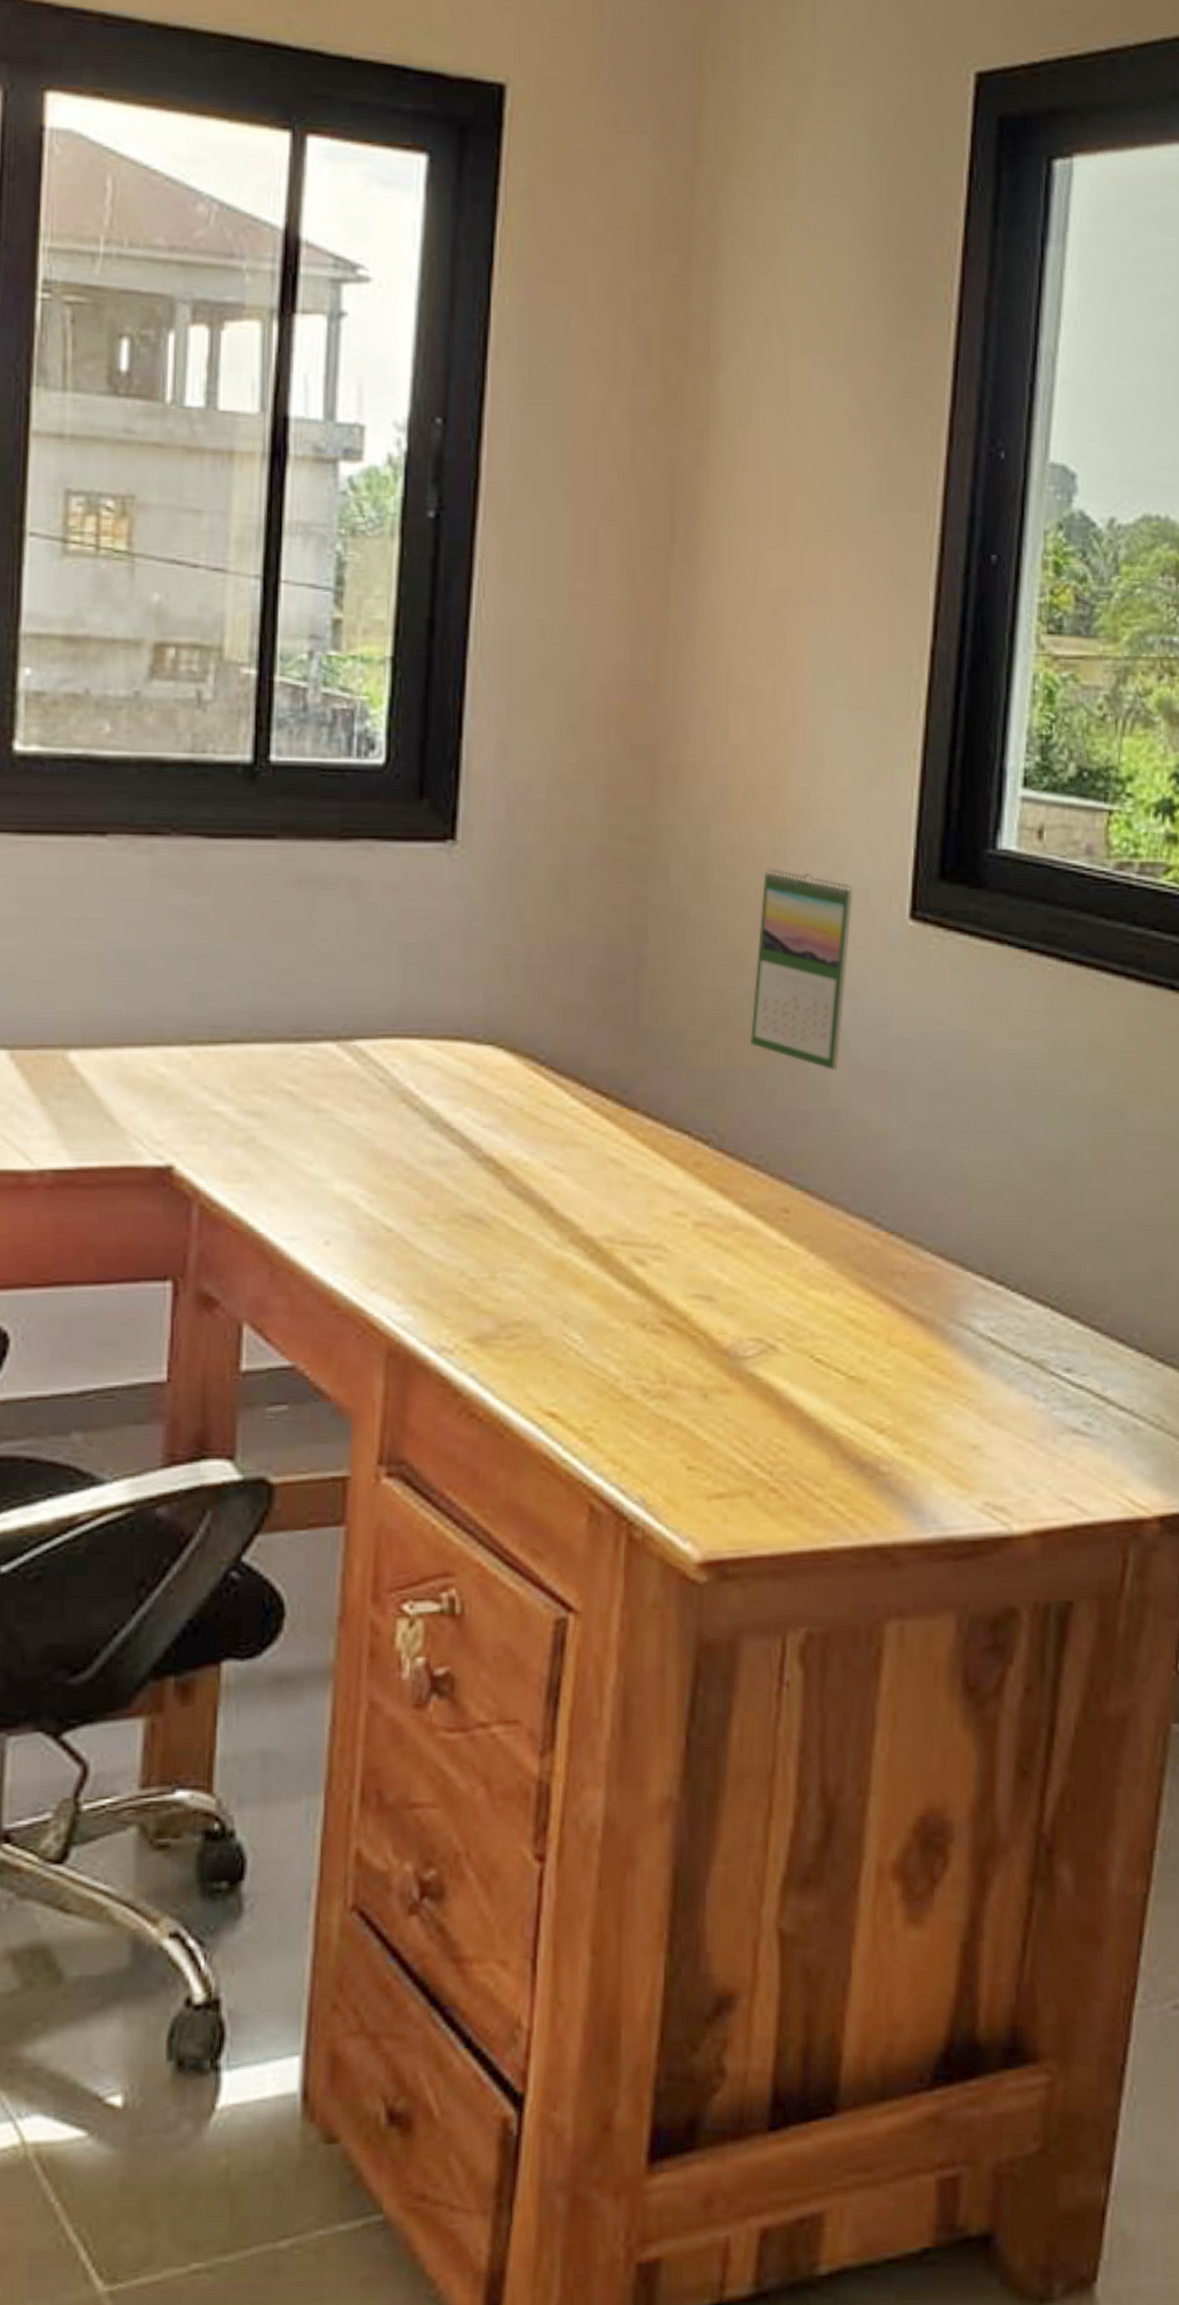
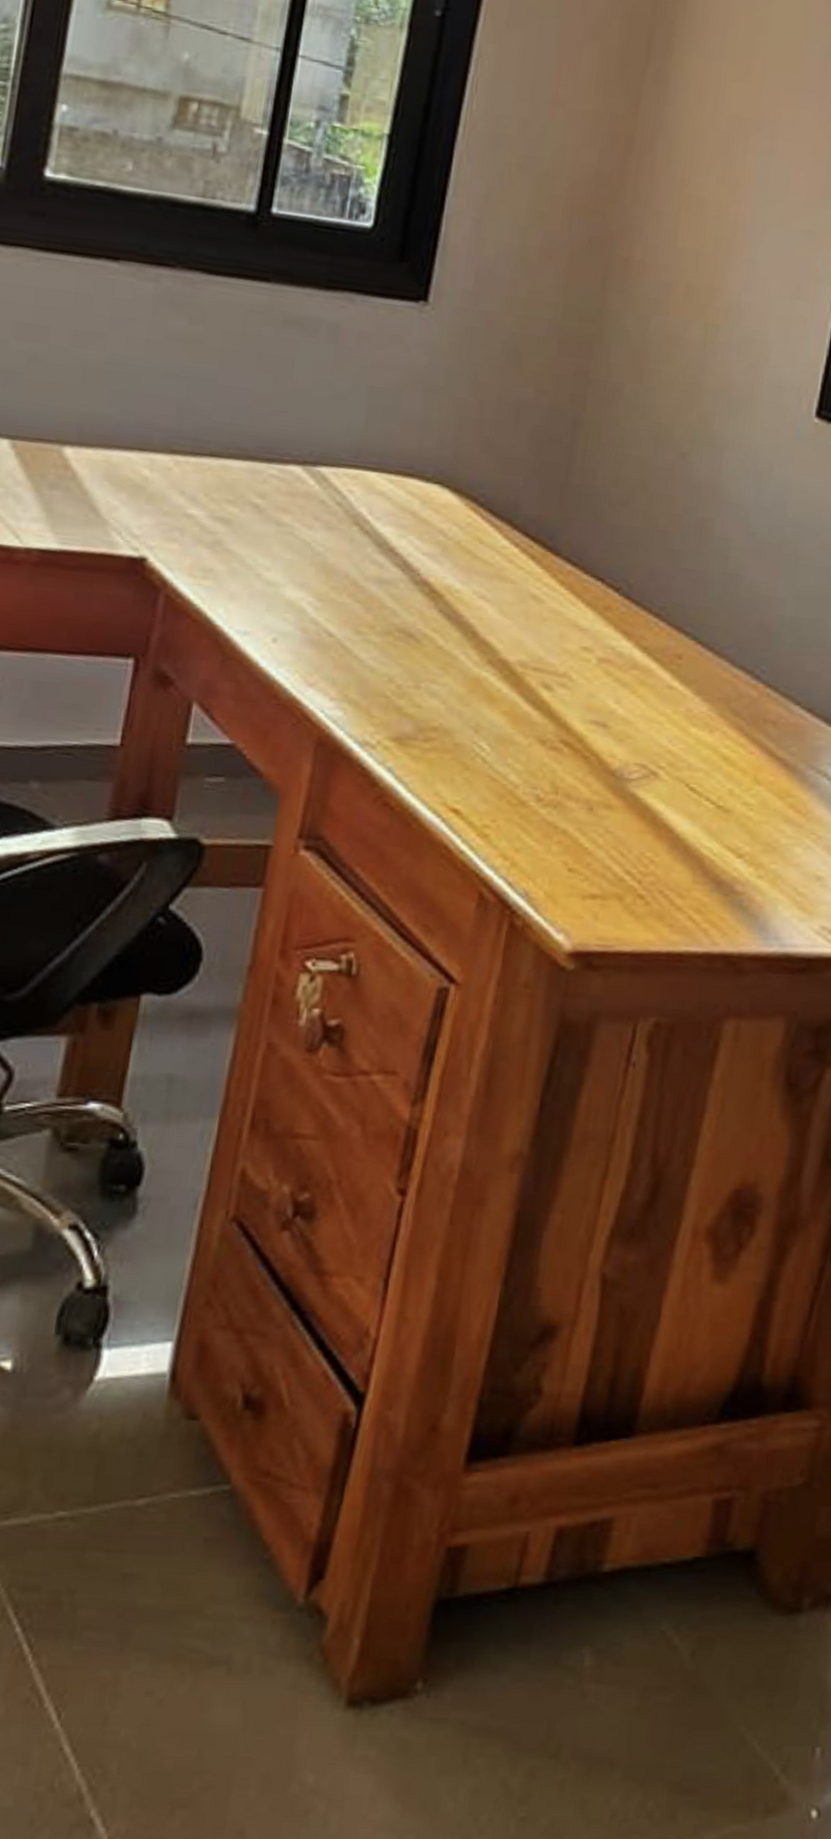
calendar: present [751,868,853,1071] -> none [665,358,770,541]

